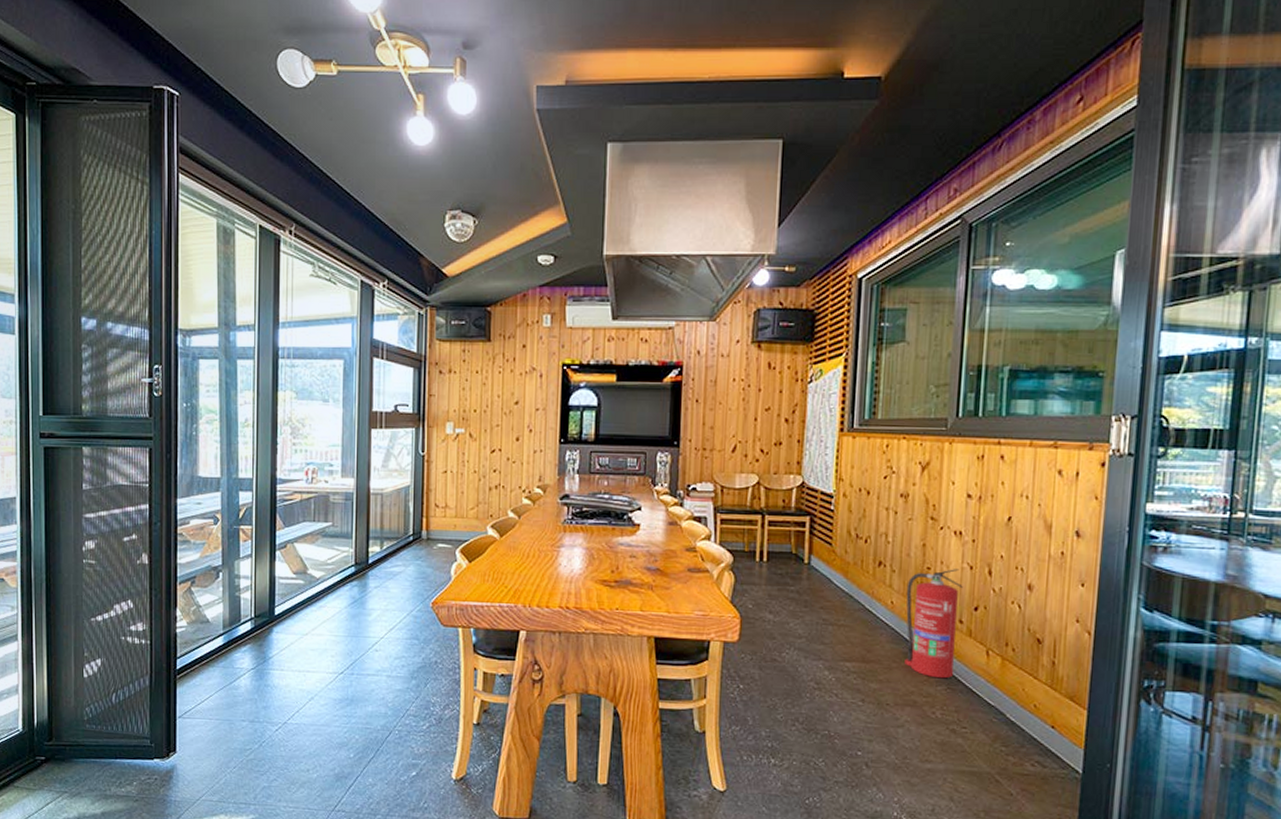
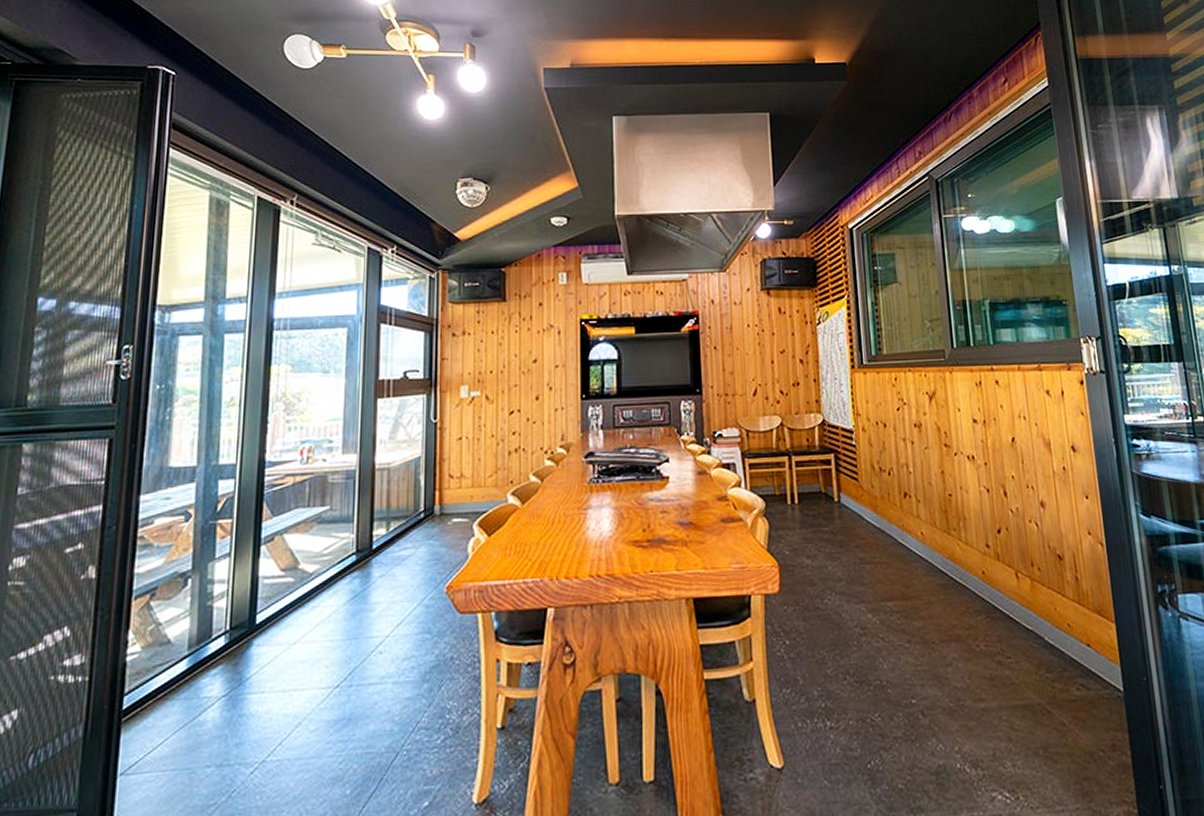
fire extinguisher: present [904,569,963,679] -> none [933,493,990,608]

